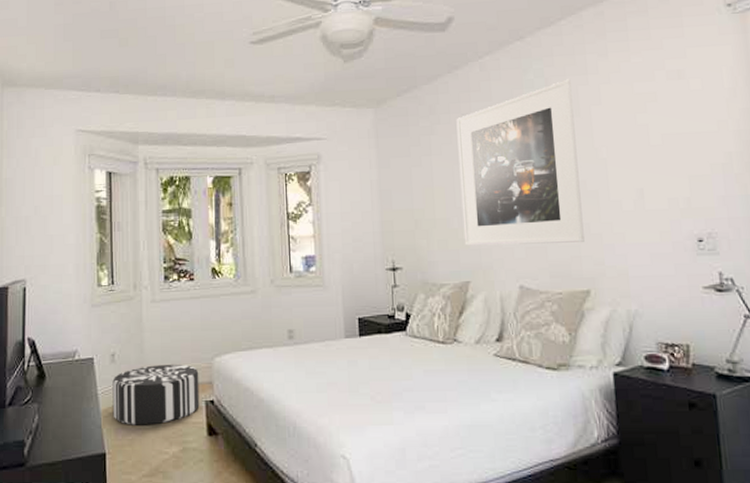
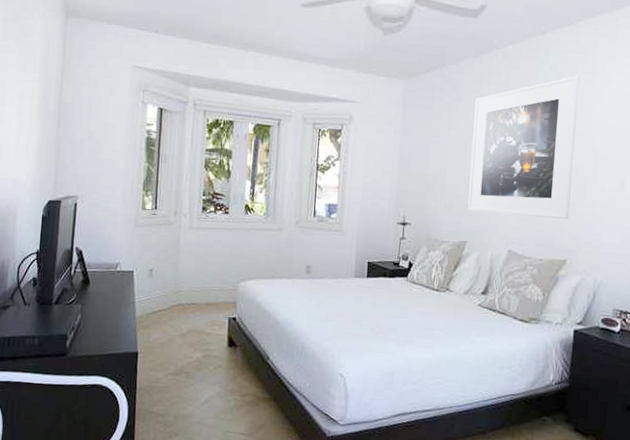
pouf: present [112,364,200,425] -> none [147,282,225,333]

